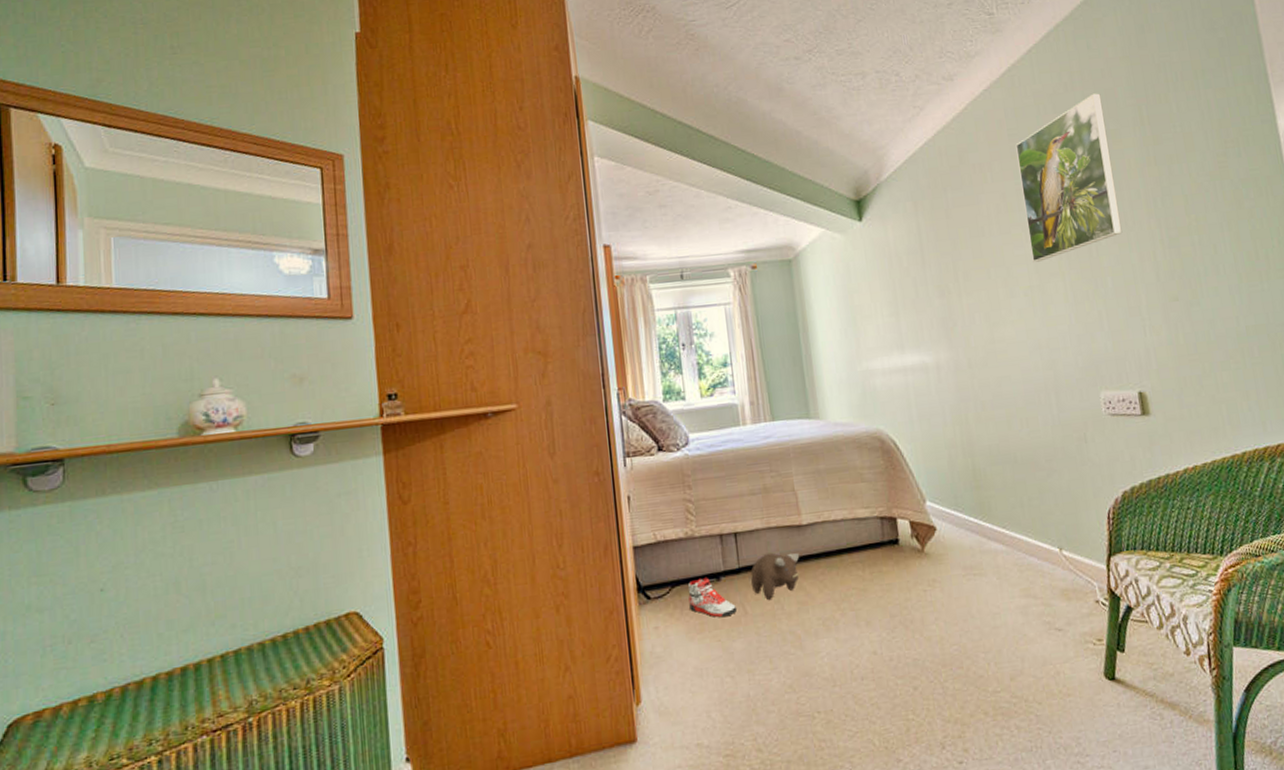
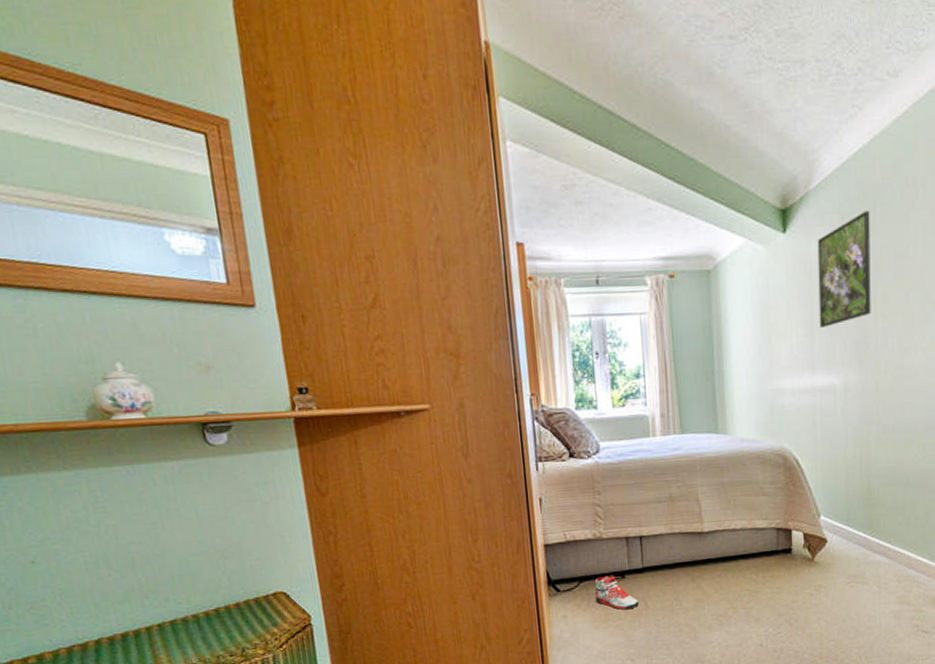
plush toy: present [750,552,800,600] -> none [653,555,700,596]
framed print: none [893,196,954,308] -> present [817,210,871,328]

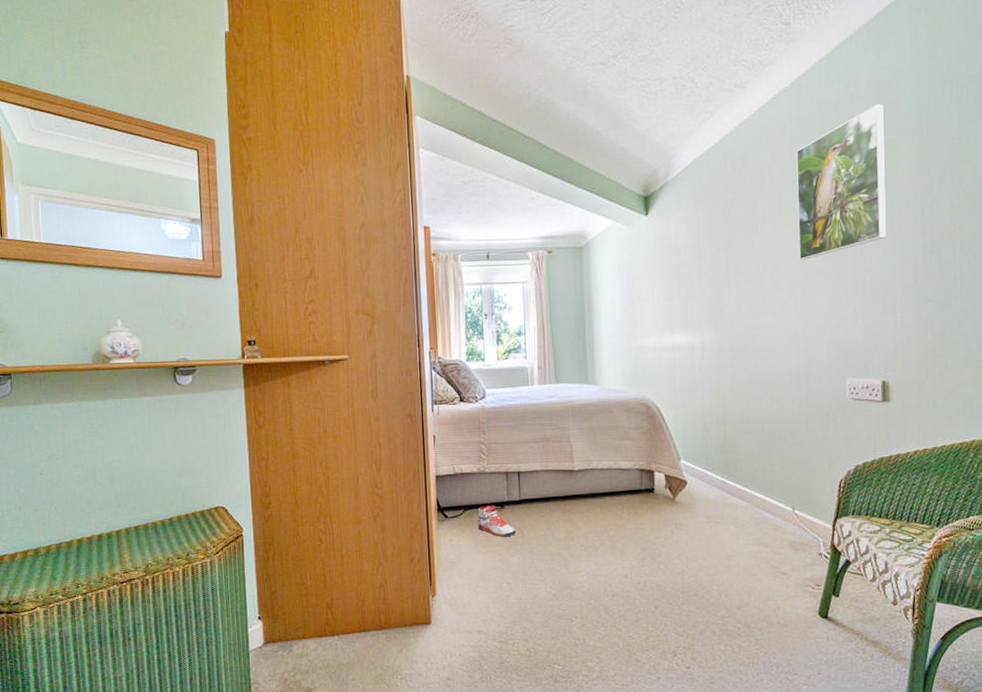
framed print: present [817,210,871,328] -> none [675,196,725,294]

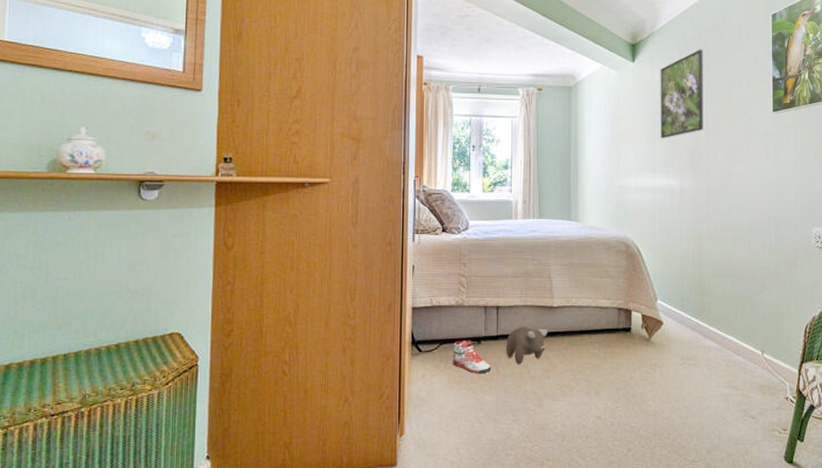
plush toy: none [529,490,570,527] -> present [506,326,548,364]
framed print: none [675,196,725,294] -> present [660,49,704,138]

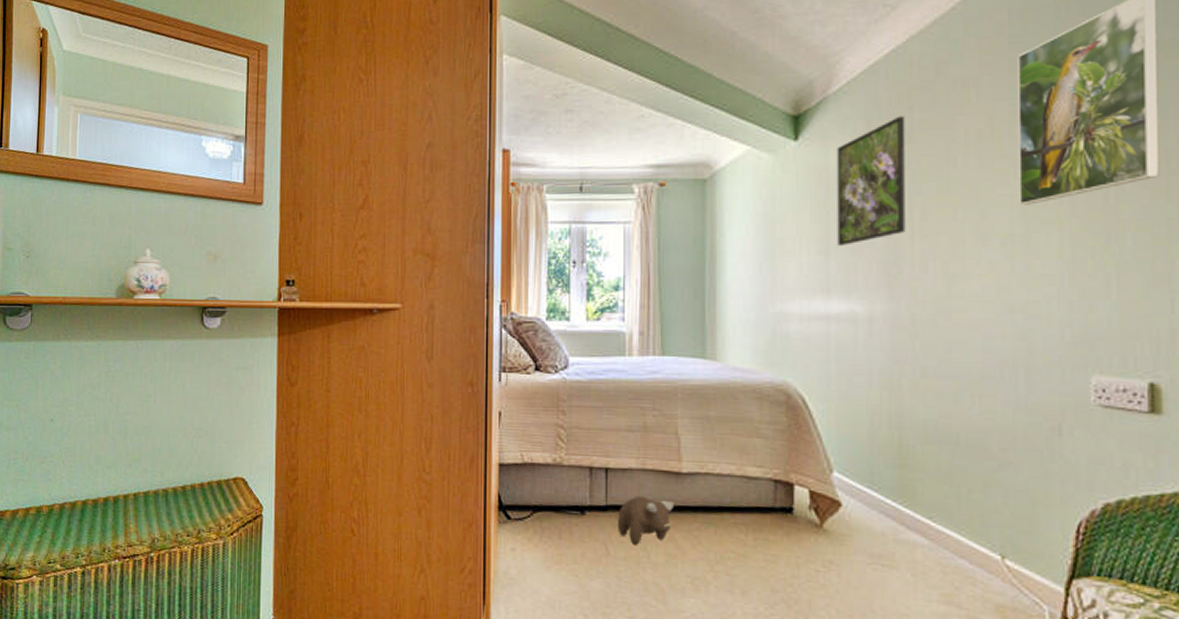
sneaker: present [453,339,492,374] -> none [549,508,599,554]

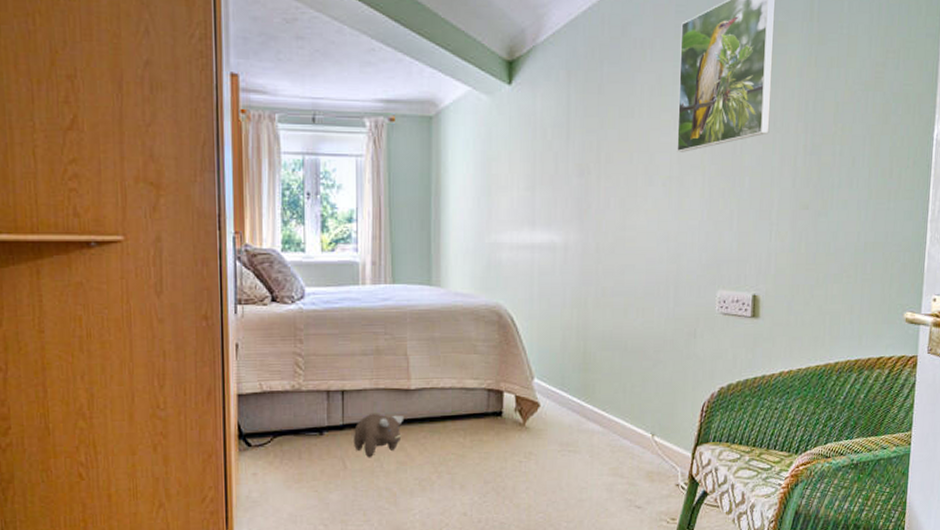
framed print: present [837,115,906,246] -> none [541,68,597,183]

